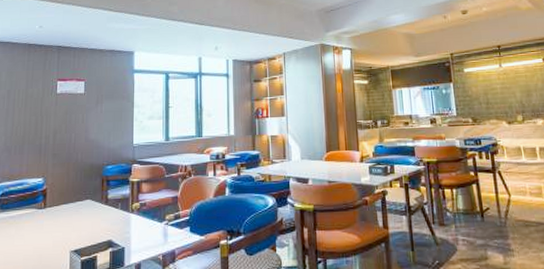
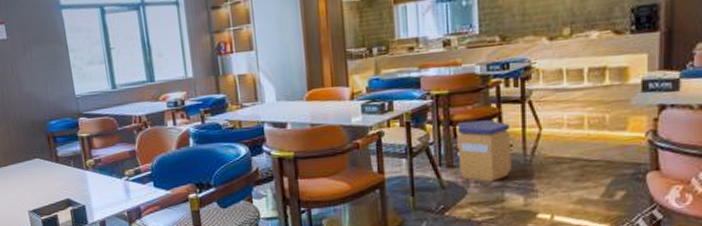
trash can: none [445,185,491,241] -> present [458,119,511,182]

